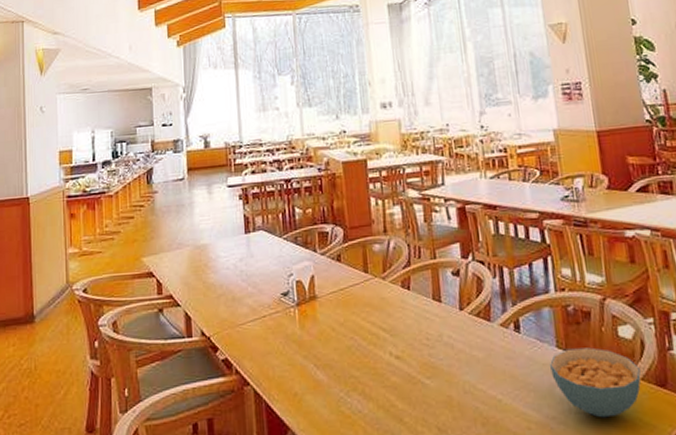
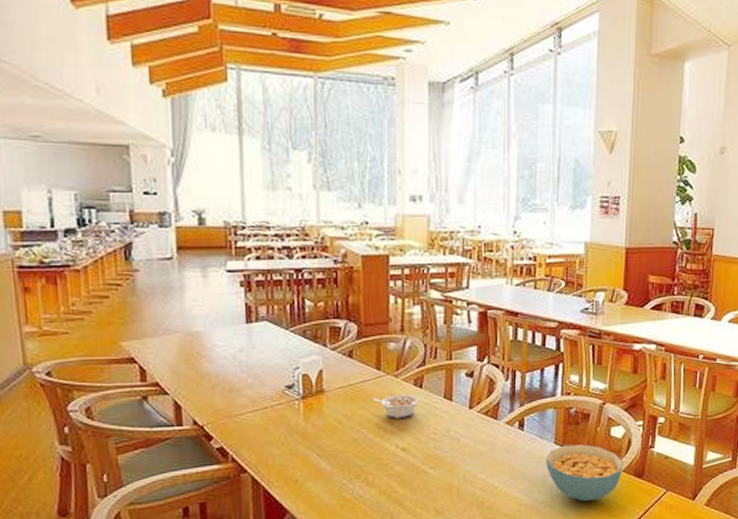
legume: none [363,296,409,324] -> present [372,394,419,419]

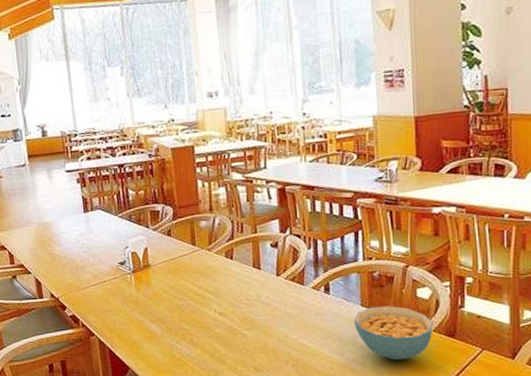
legume: present [372,394,419,419] -> none [191,265,232,287]

